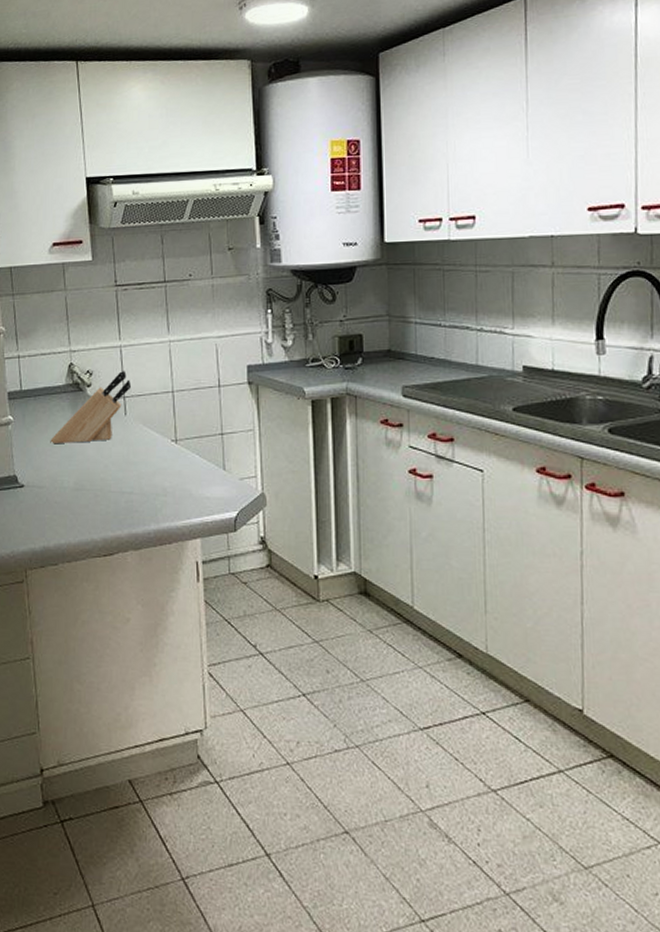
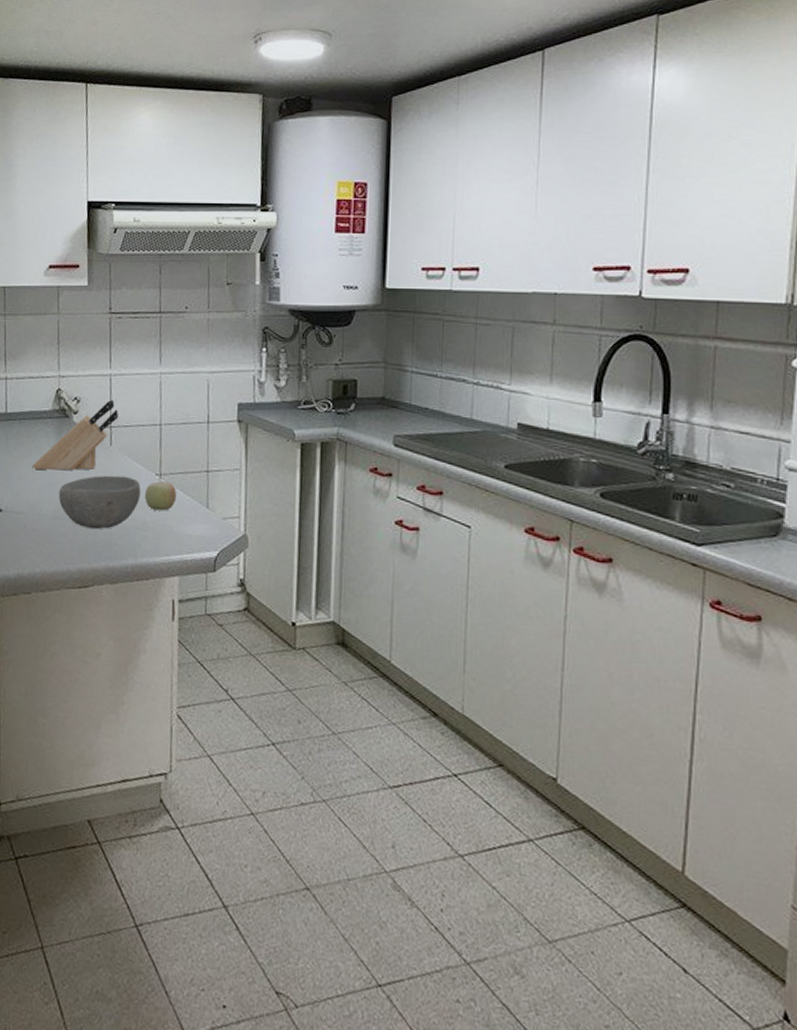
bowl: none [78,444,159,498] -> present [58,475,142,530]
fruit: none [161,444,193,476] -> present [144,478,176,511]

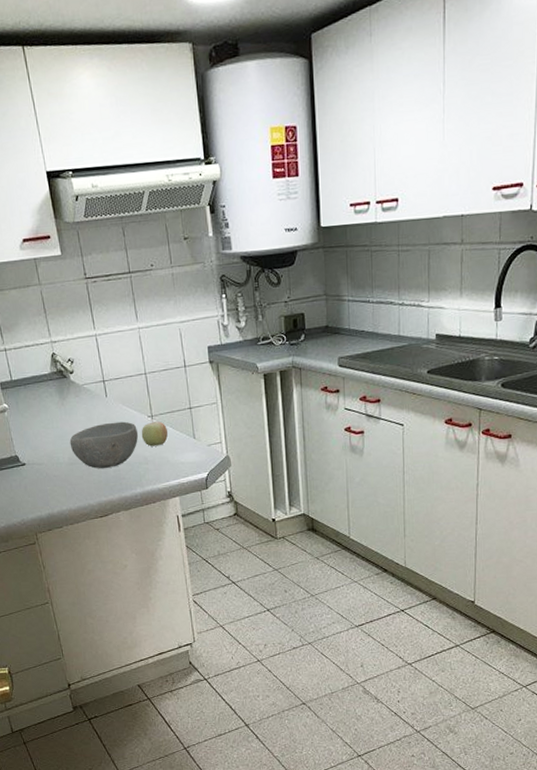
knife block: present [32,399,118,471] -> none [43,356,108,426]

